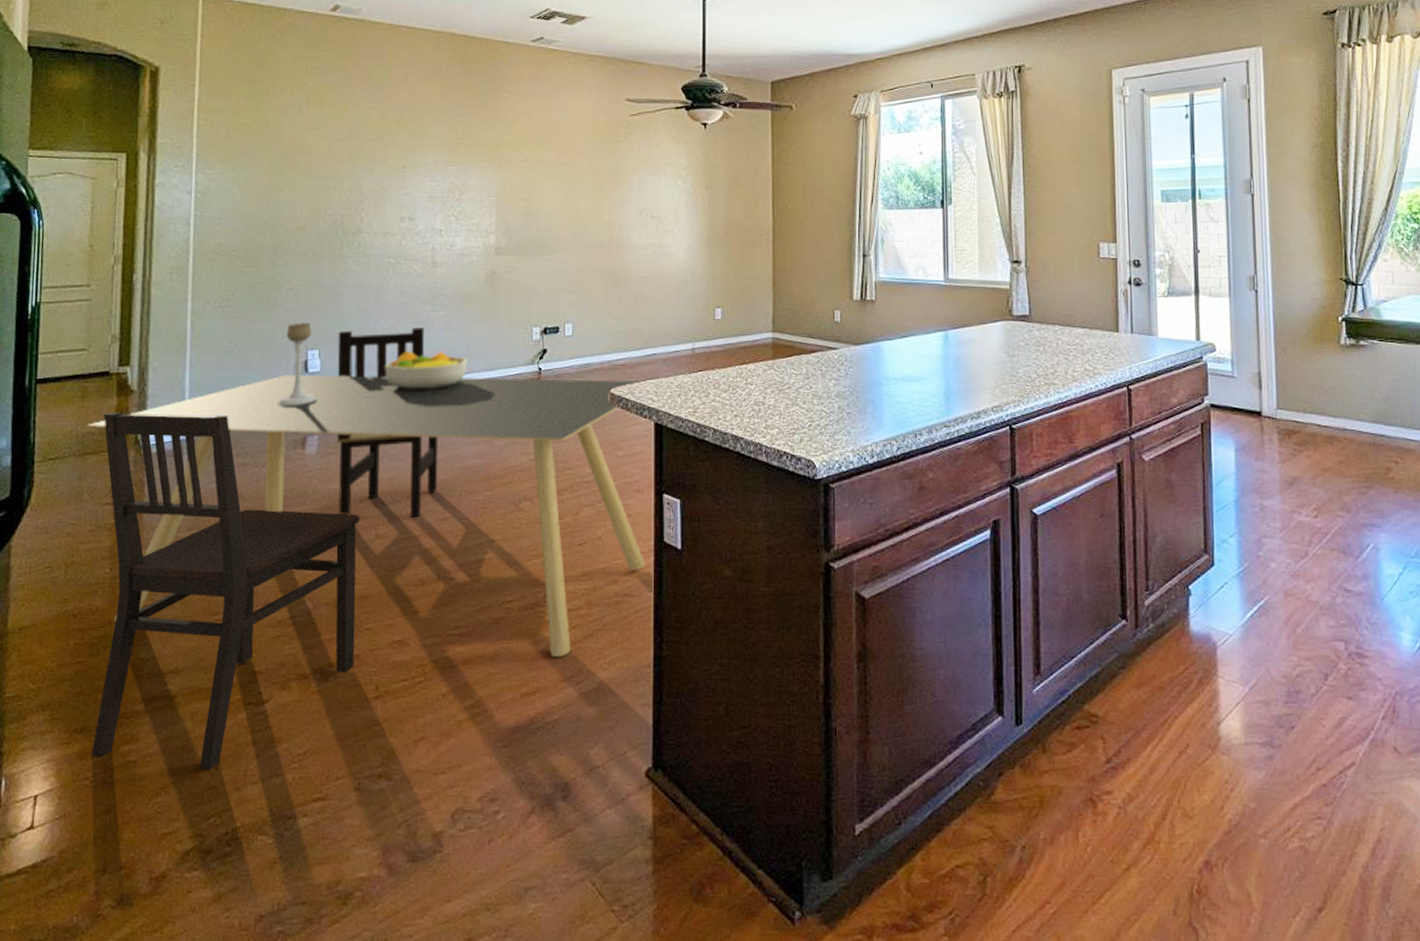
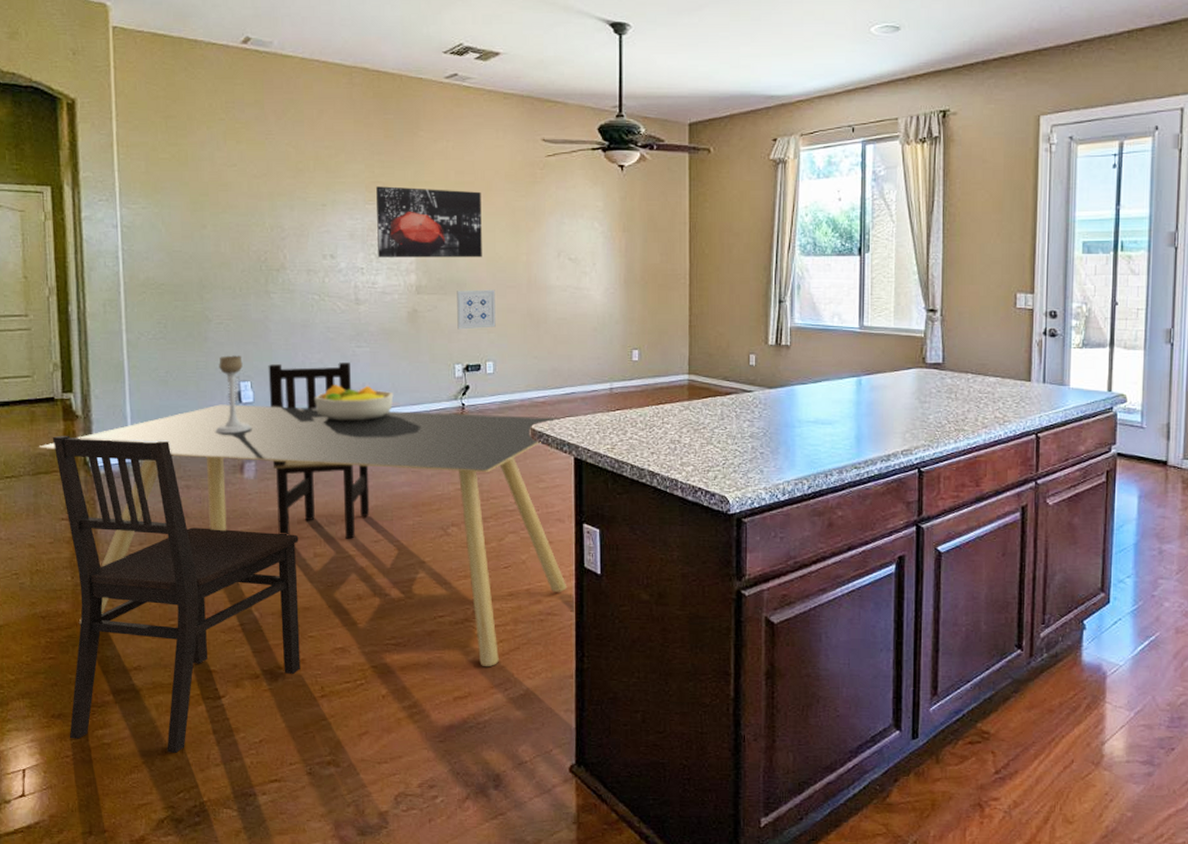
wall art: none [457,147,564,219] -> present [376,186,482,258]
wall art: none [536,249,576,291] -> present [457,289,496,330]

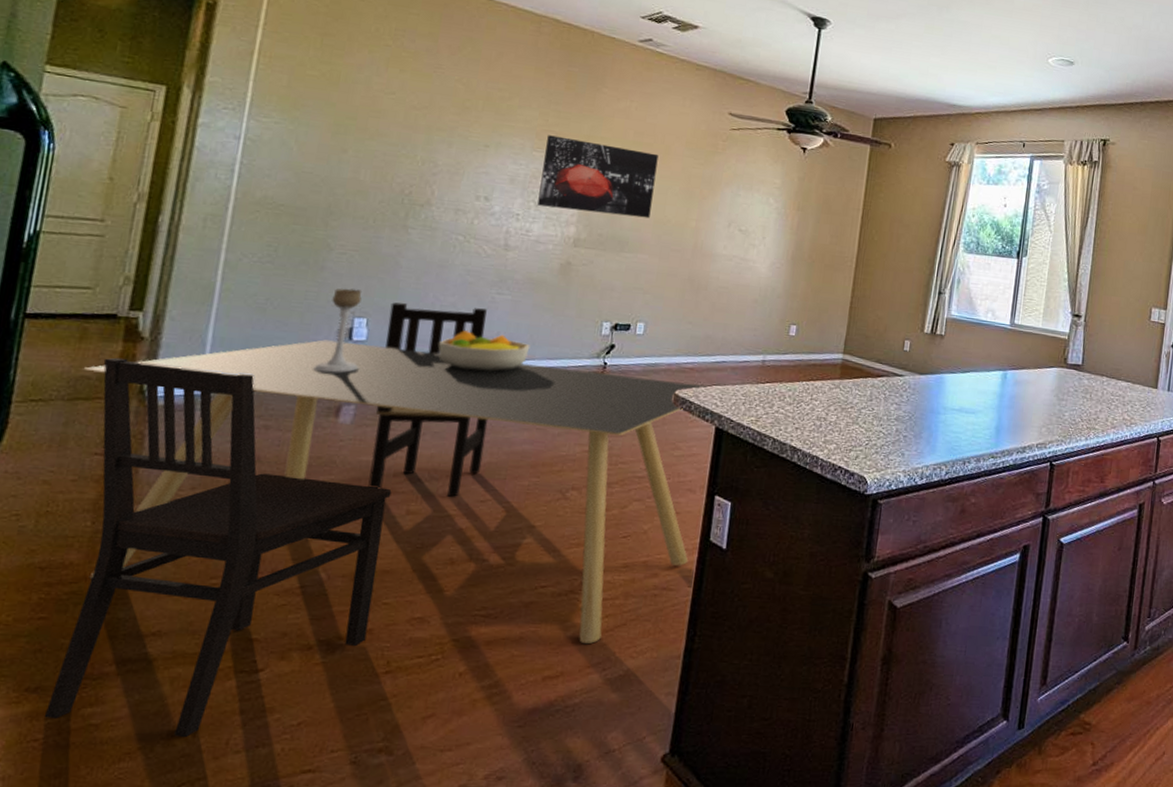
wall art: present [457,289,496,330] -> none [612,248,658,289]

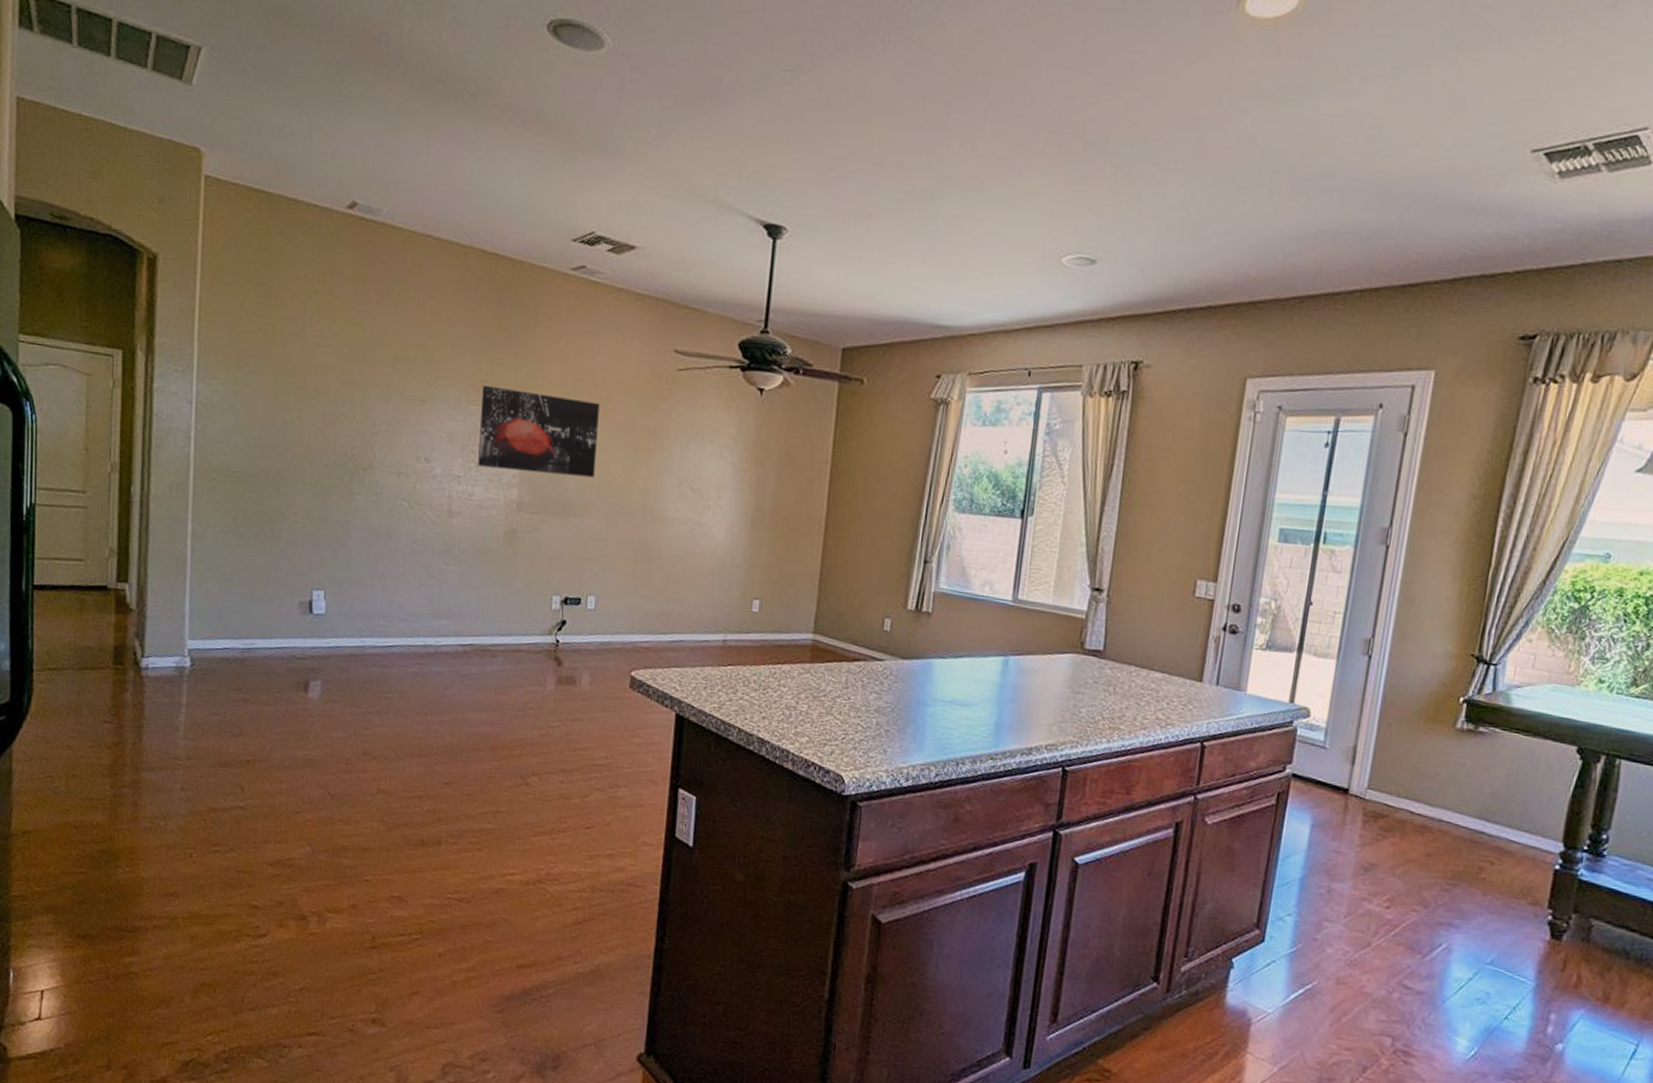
dining chair: present [44,357,392,737] -> none [94,628,362,991]
dining table: present [83,340,707,645] -> none [86,612,665,936]
candle holder: present [313,288,362,373] -> none [280,558,322,647]
dining chair: present [368,302,488,497] -> none [340,574,446,778]
fruit bowl: present [438,330,530,372] -> none [393,604,481,648]

